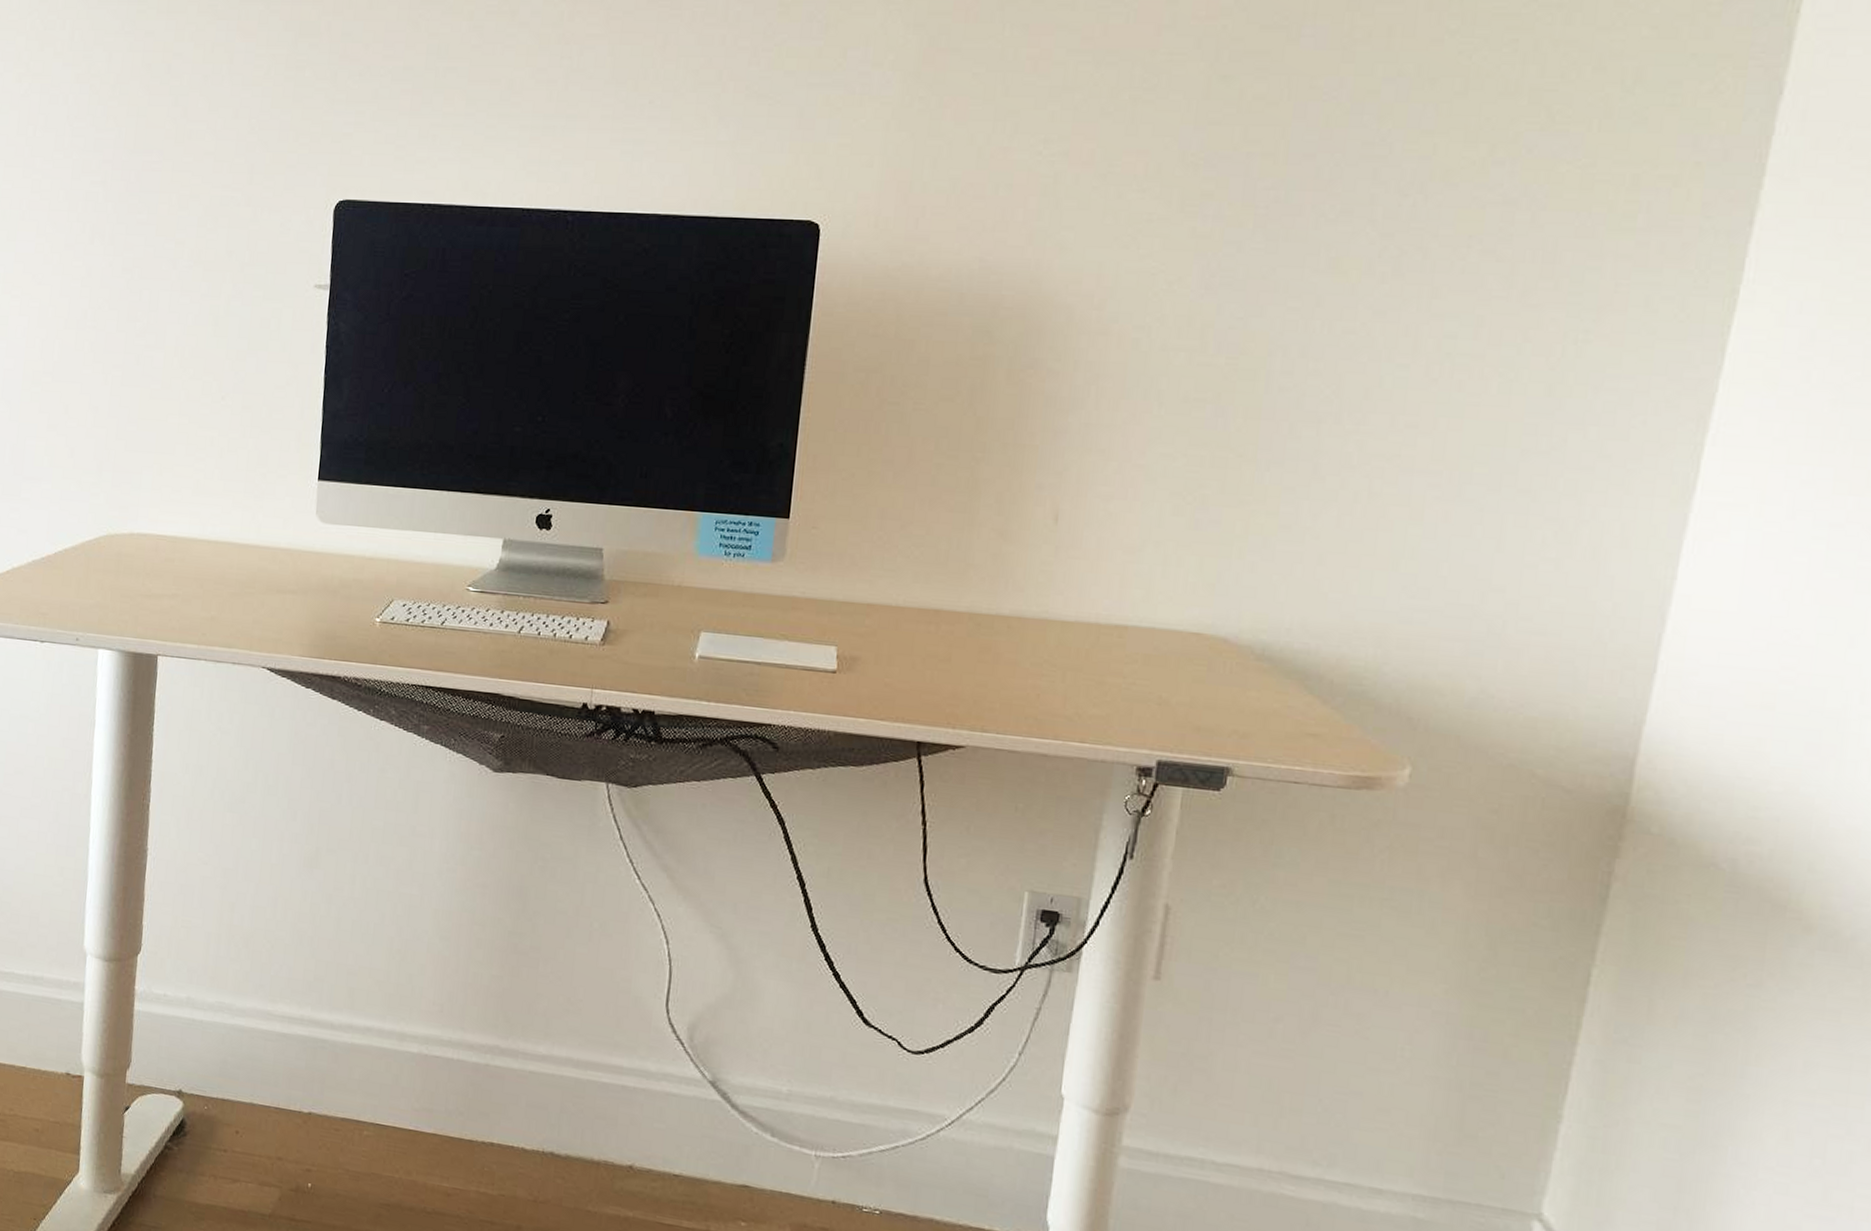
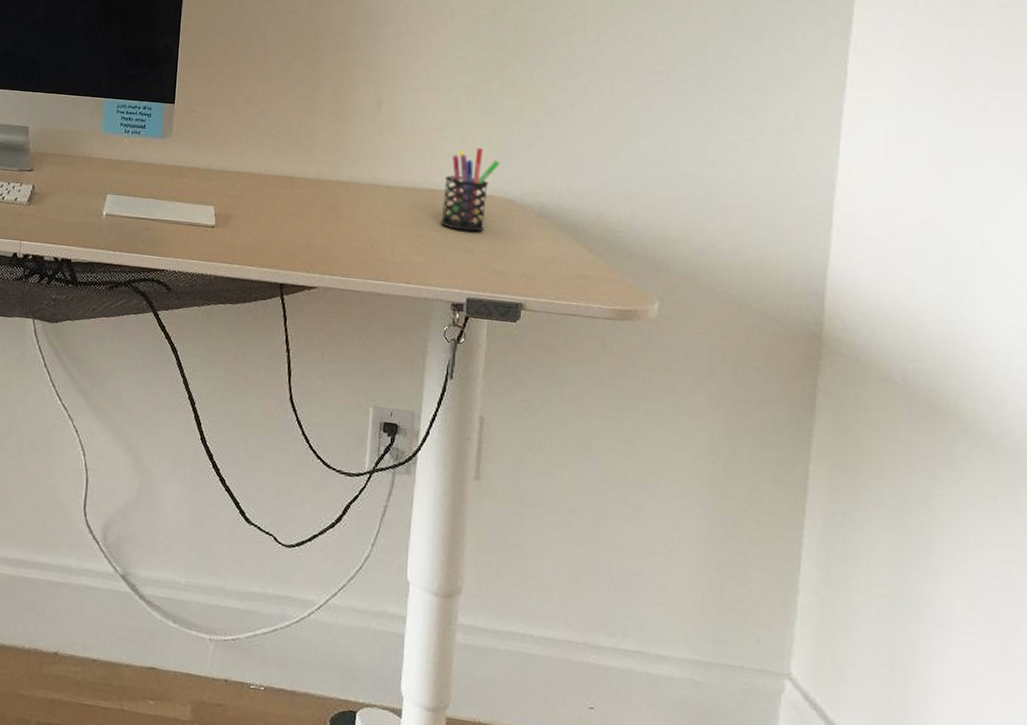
pen holder: none [1129,571,1213,679] -> present [441,147,501,232]

